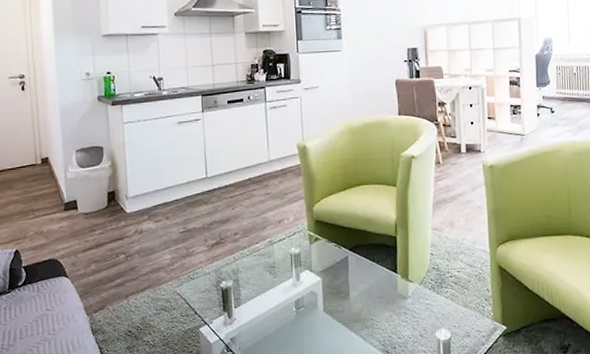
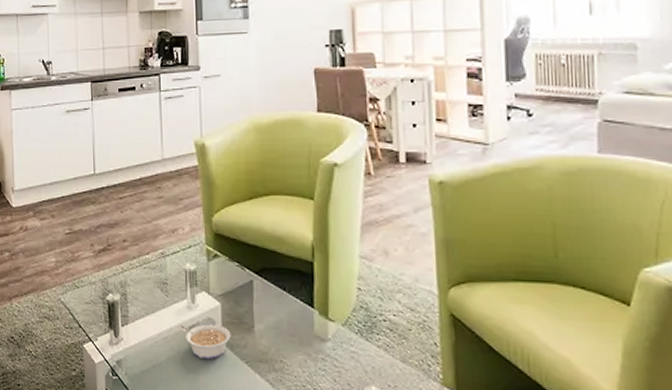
legume: none [286,296,331,326] -> present [179,324,231,359]

